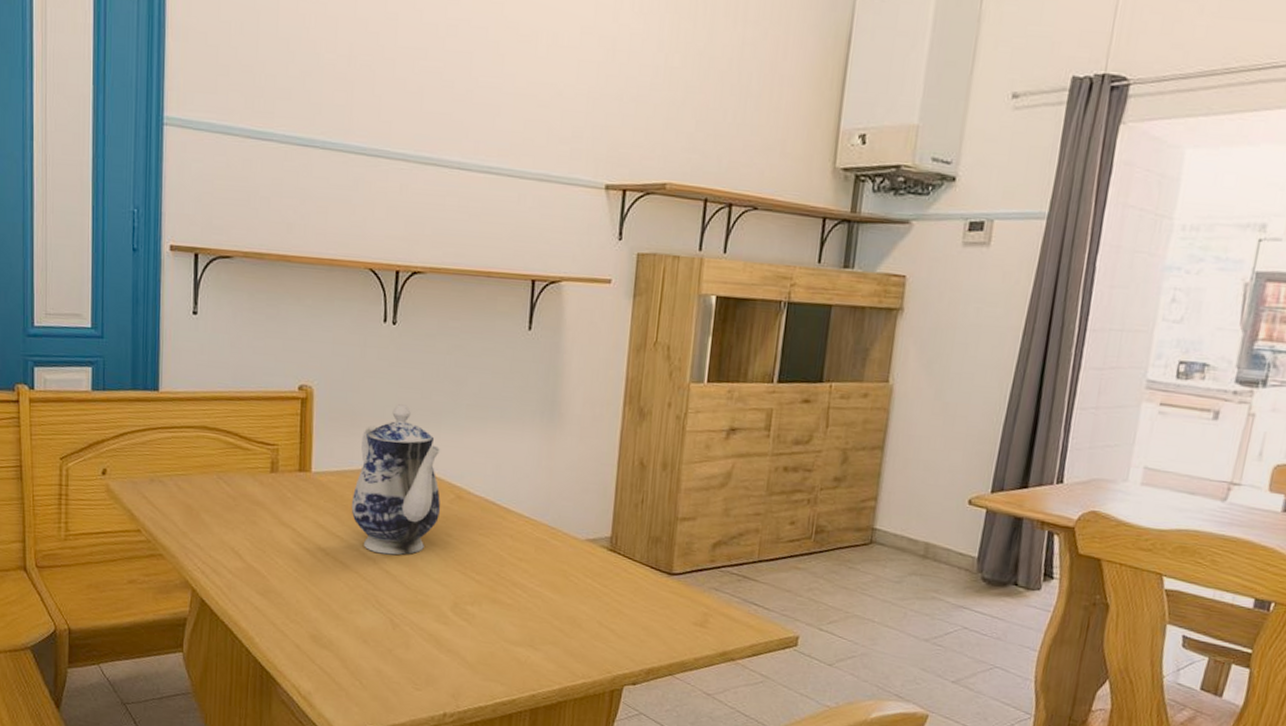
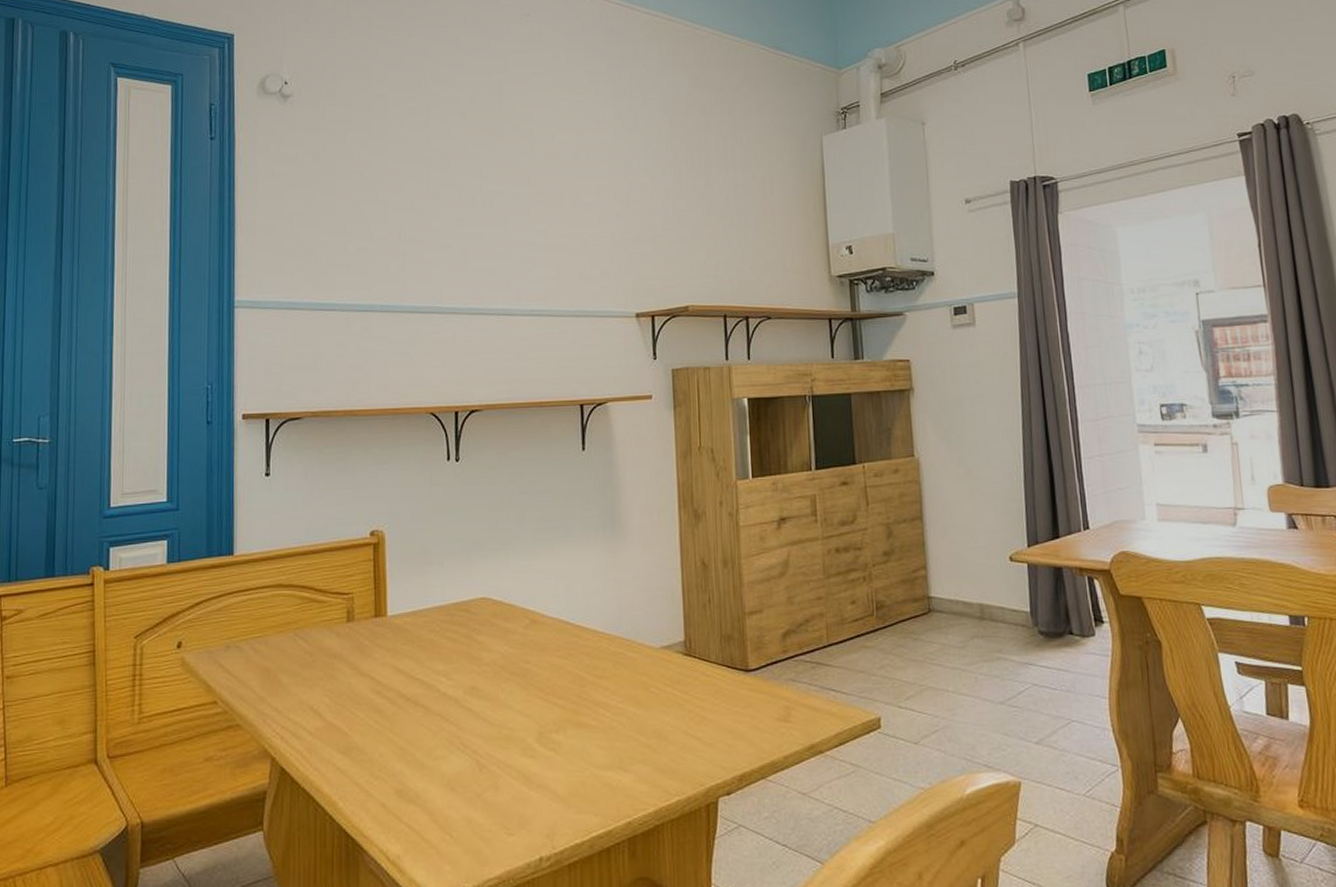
teapot: present [351,404,441,556] -> none [428,537,517,692]

